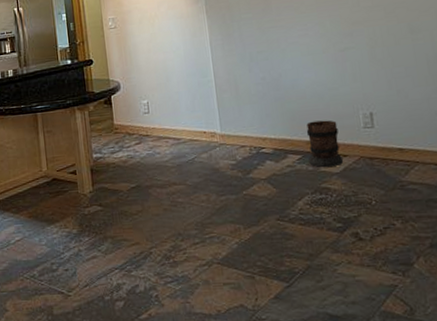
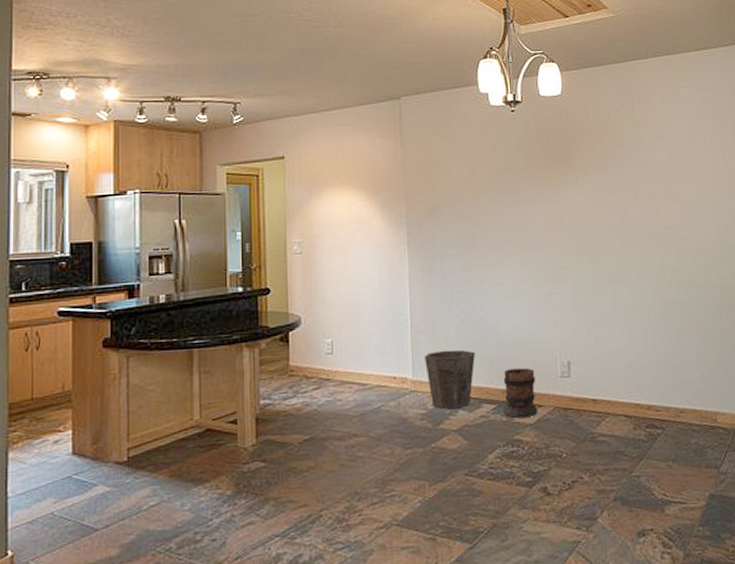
waste bin: none [230,105,278,160] -> present [425,349,475,409]

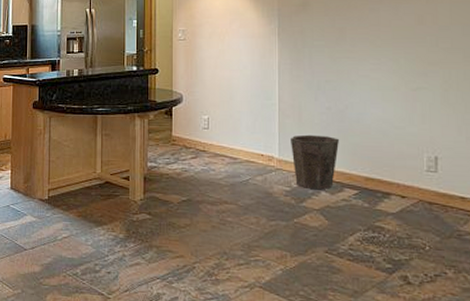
wooden barrel: present [503,367,538,418] -> none [365,158,402,206]

